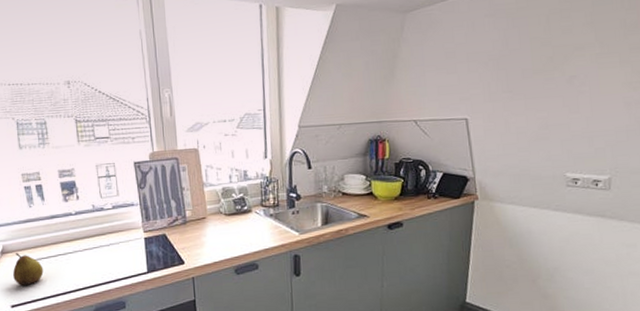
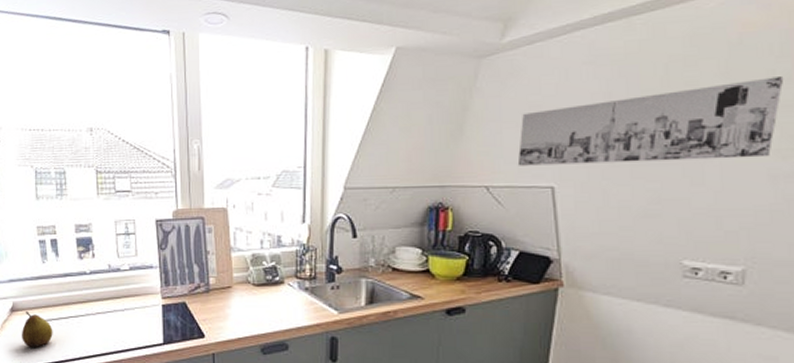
wall art: none [438,25,633,103] -> present [517,76,784,166]

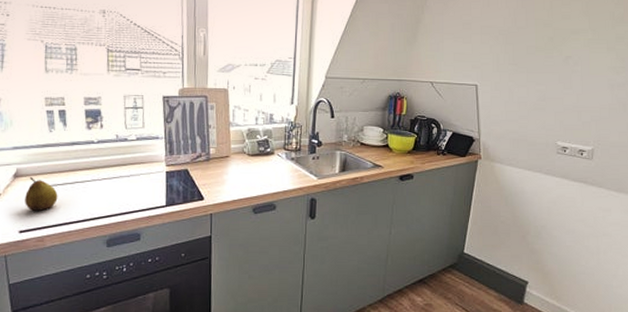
wall art: present [517,76,784,166] -> none [453,17,619,72]

